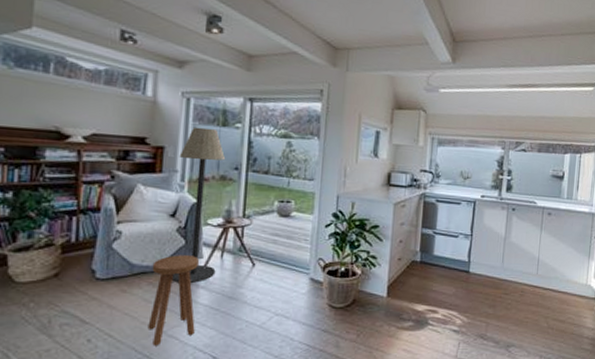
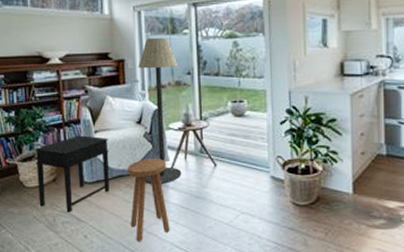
side table: none [31,225,133,313] -> present [35,135,110,212]

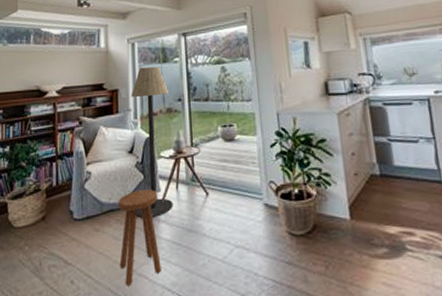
side table: present [35,135,110,212] -> none [26,168,100,254]

